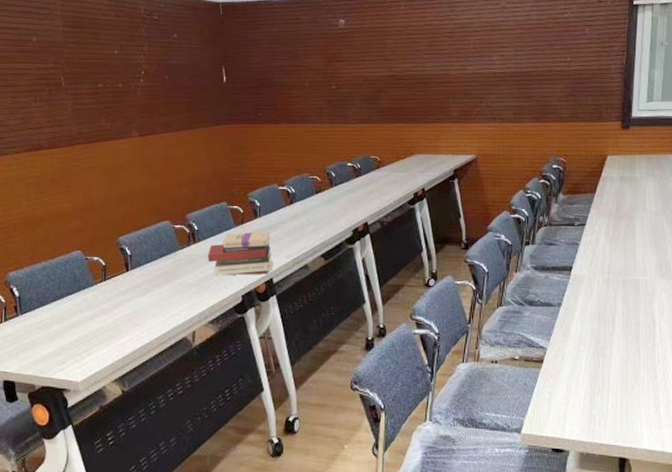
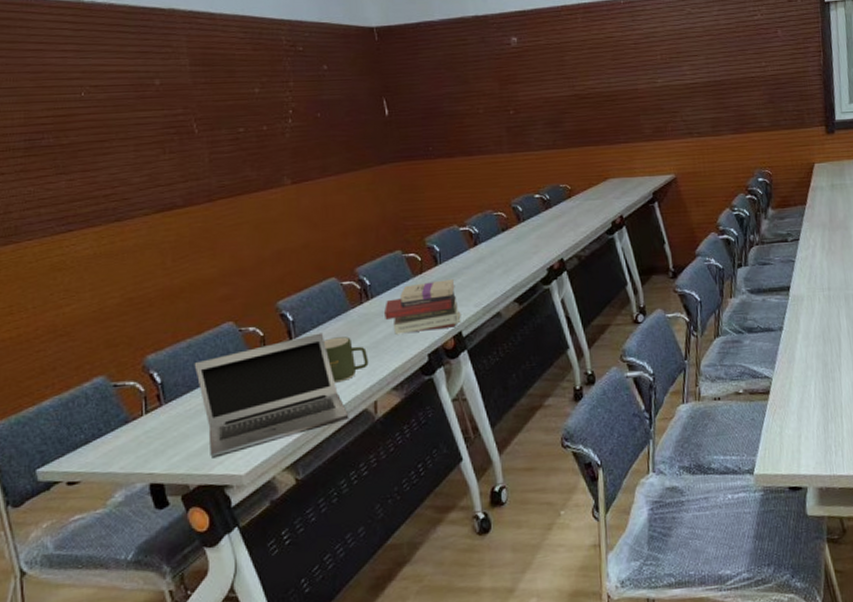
laptop: none [46,267,171,365] -> present [194,333,349,458]
mug: none [154,273,191,312] -> present [323,336,369,383]

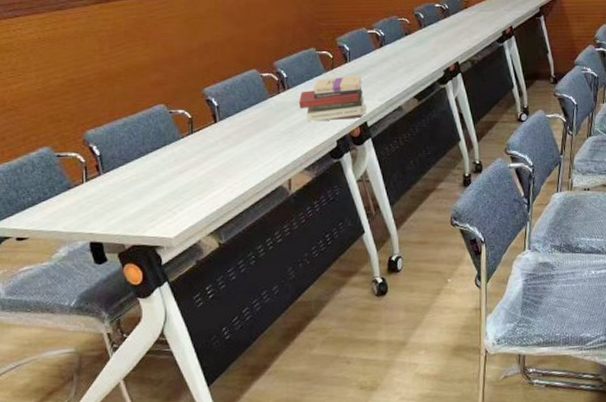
laptop: present [194,333,349,458] -> none [129,117,266,222]
mug: present [323,336,369,383] -> none [244,122,284,162]

